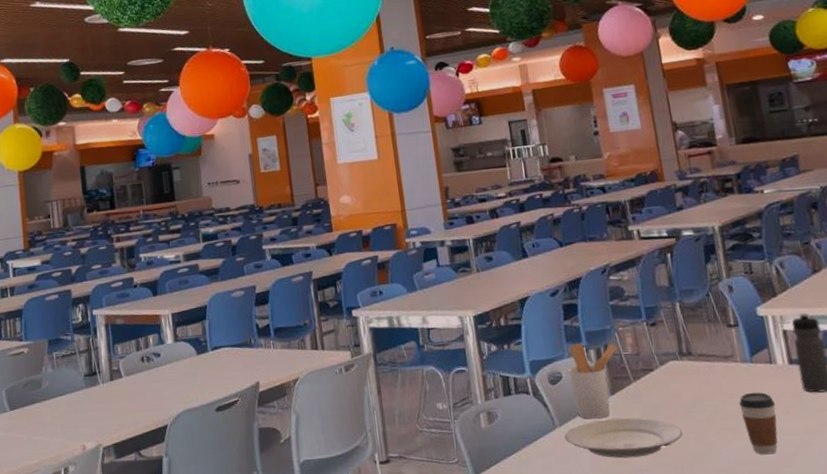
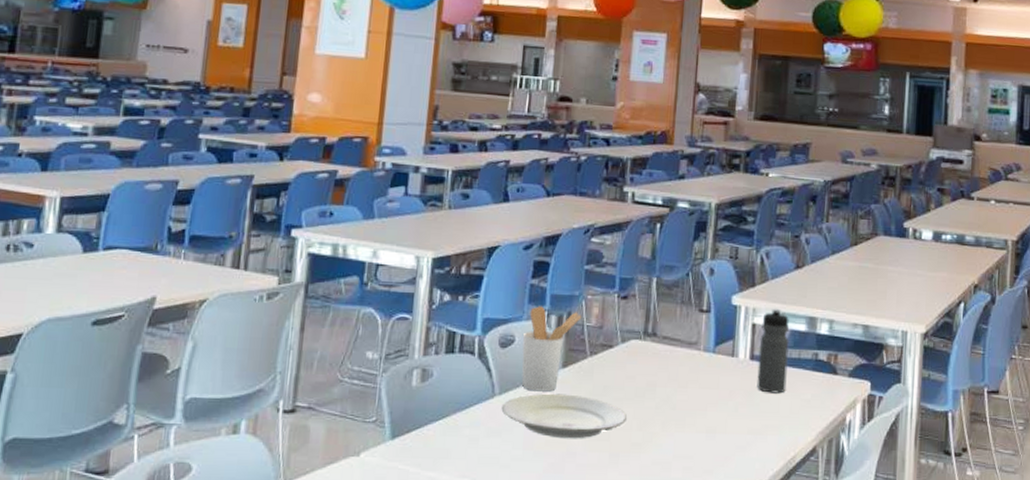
coffee cup: present [739,392,778,455] -> none [691,384,728,452]

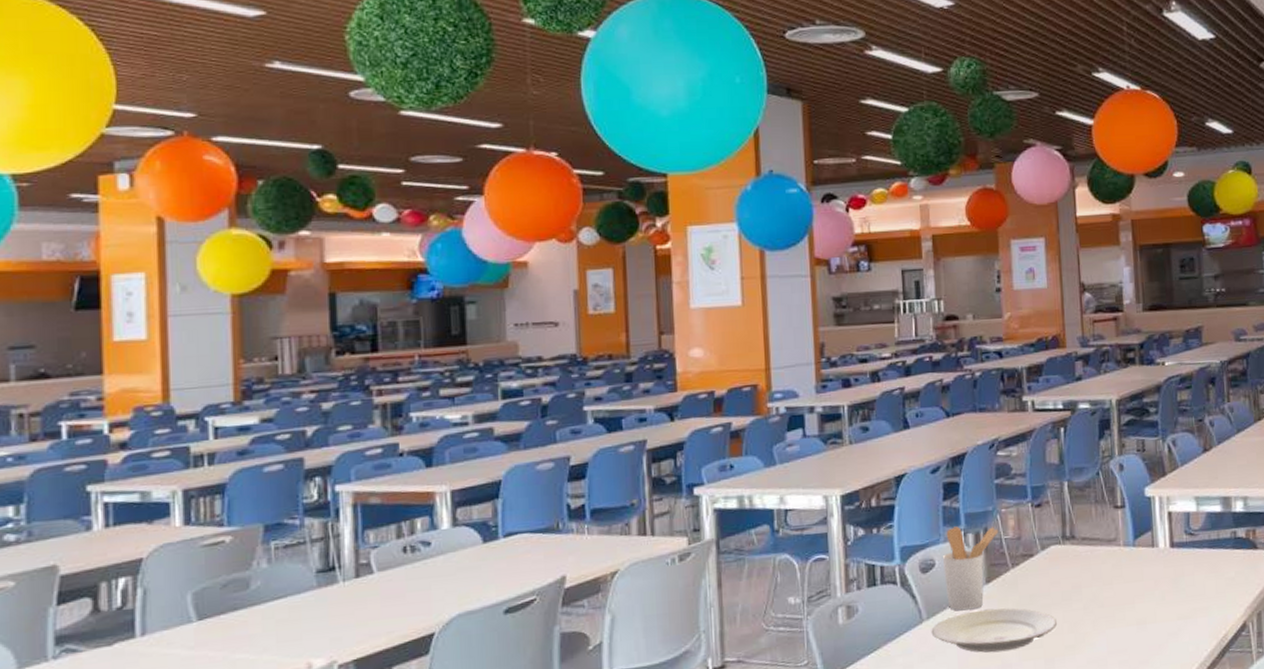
water bottle: present [757,308,789,394] -> none [1177,493,1209,577]

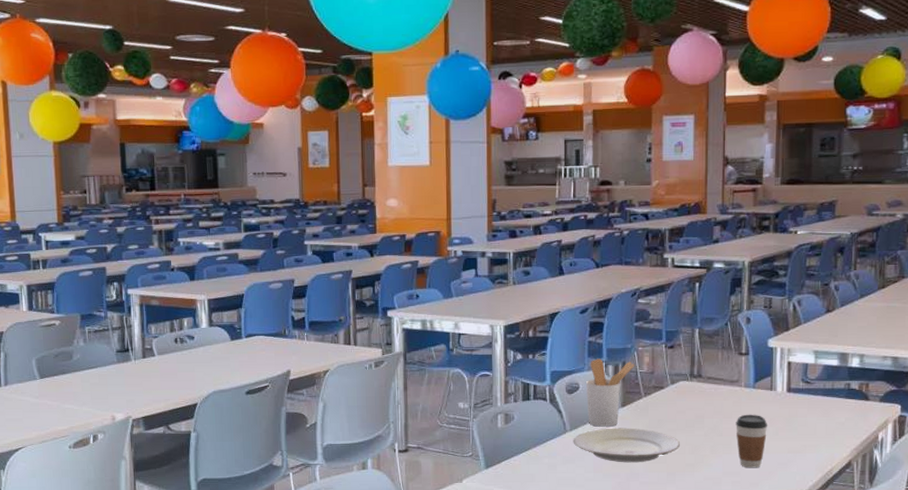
coffee cup: none [1117,578,1153,643] -> present [736,414,768,468]

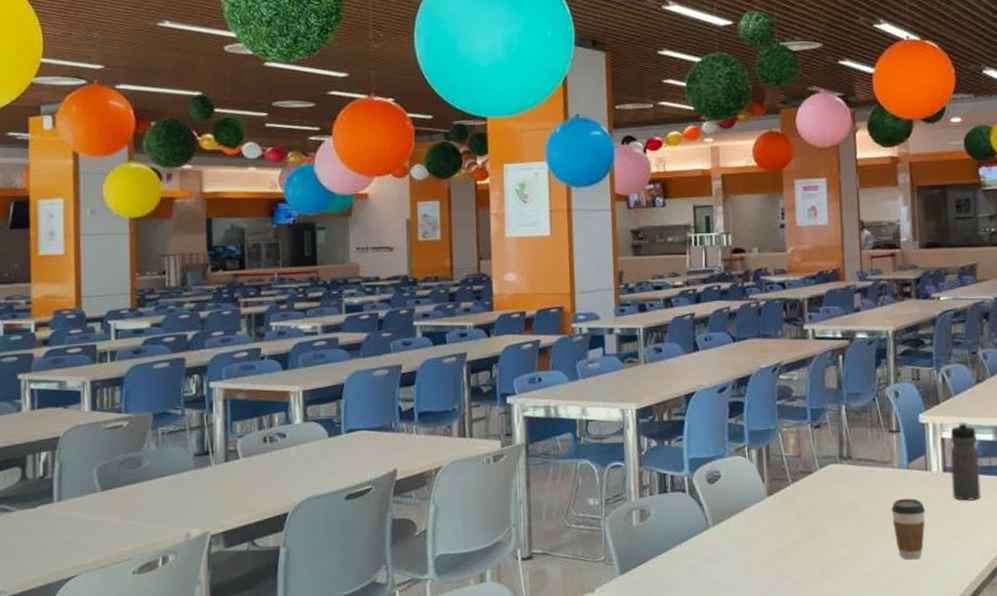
plate: present [573,428,680,463] -> none [716,519,833,560]
utensil holder: present [585,358,635,427] -> none [727,442,780,520]
water bottle: none [794,347,823,419] -> present [950,421,981,501]

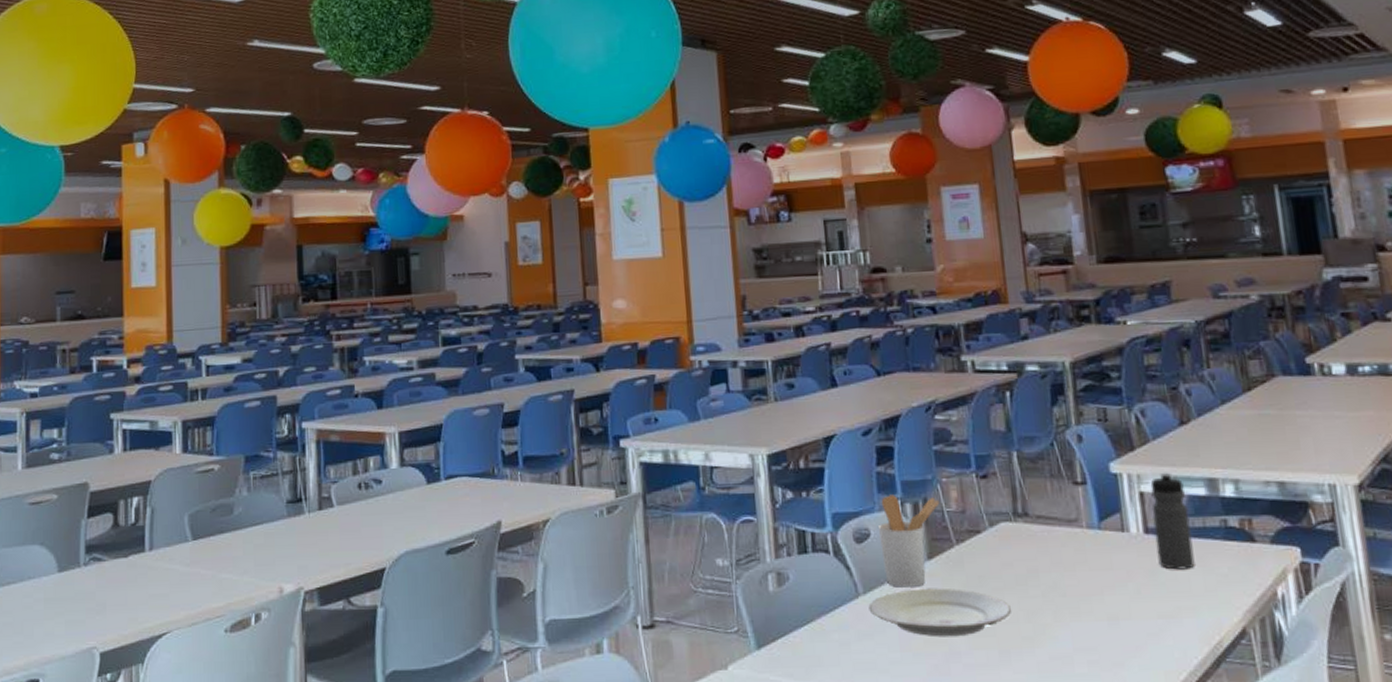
plate: none [716,519,833,560] -> present [868,588,1011,637]
utensil holder: none [727,442,780,520] -> present [877,494,940,588]
coffee cup: present [891,498,926,560] -> none [1081,565,1126,642]

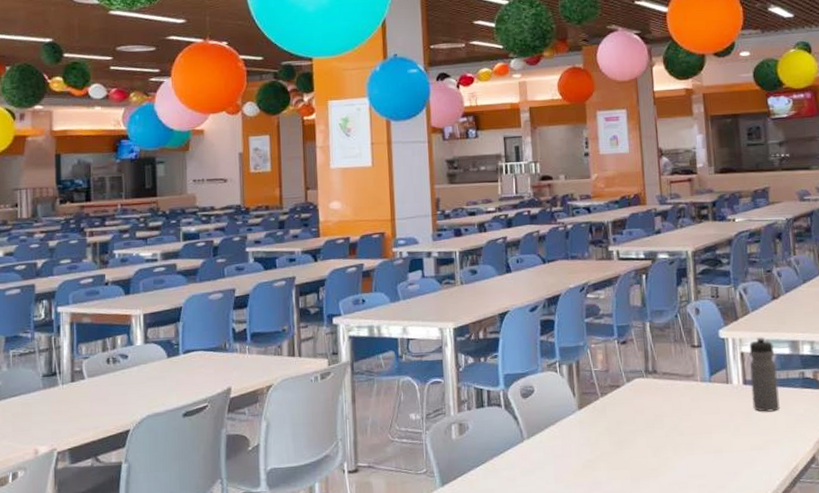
plate: present [868,588,1011,637] -> none [531,432,641,471]
utensil holder: present [877,494,940,588] -> none [540,358,589,433]

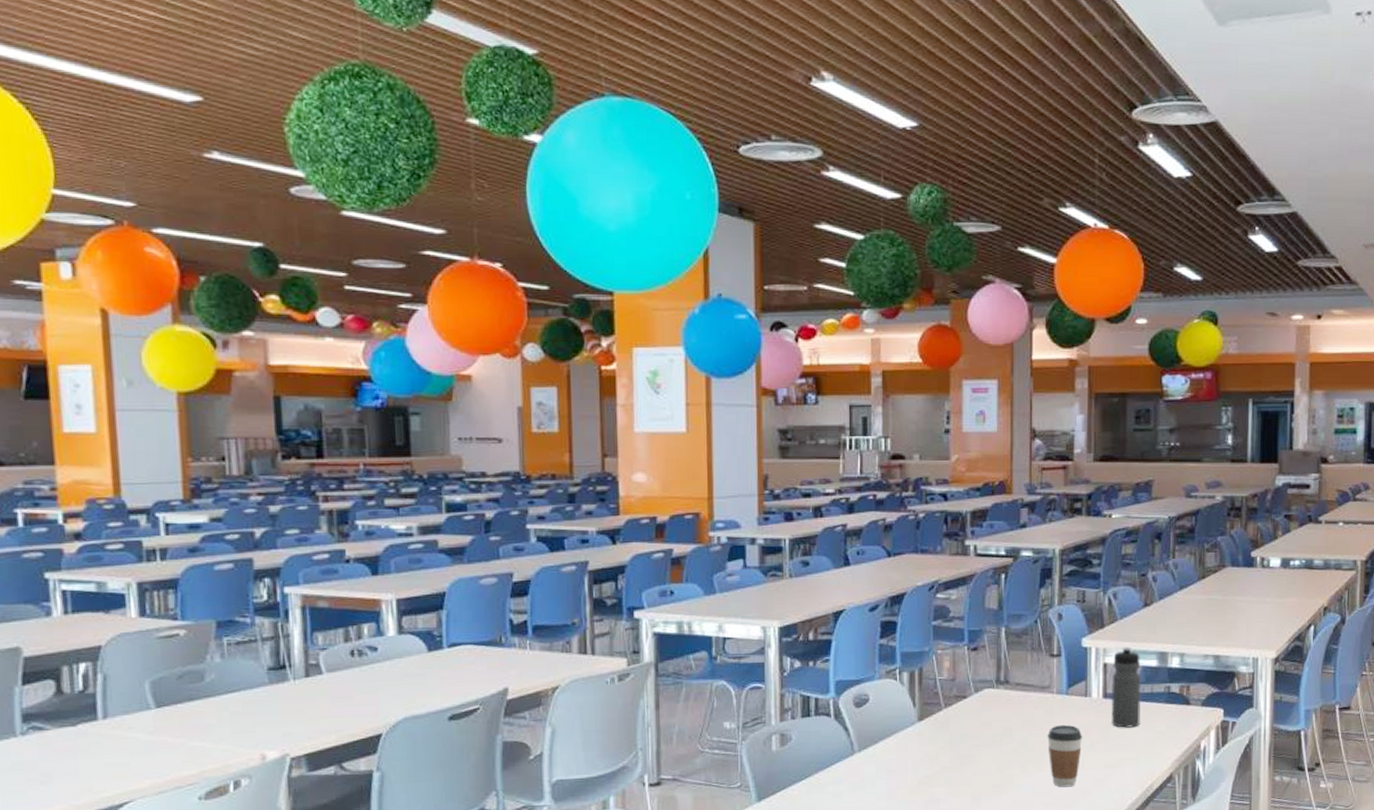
coffee cup: none [695,410,728,470] -> present [1047,724,1083,787]

